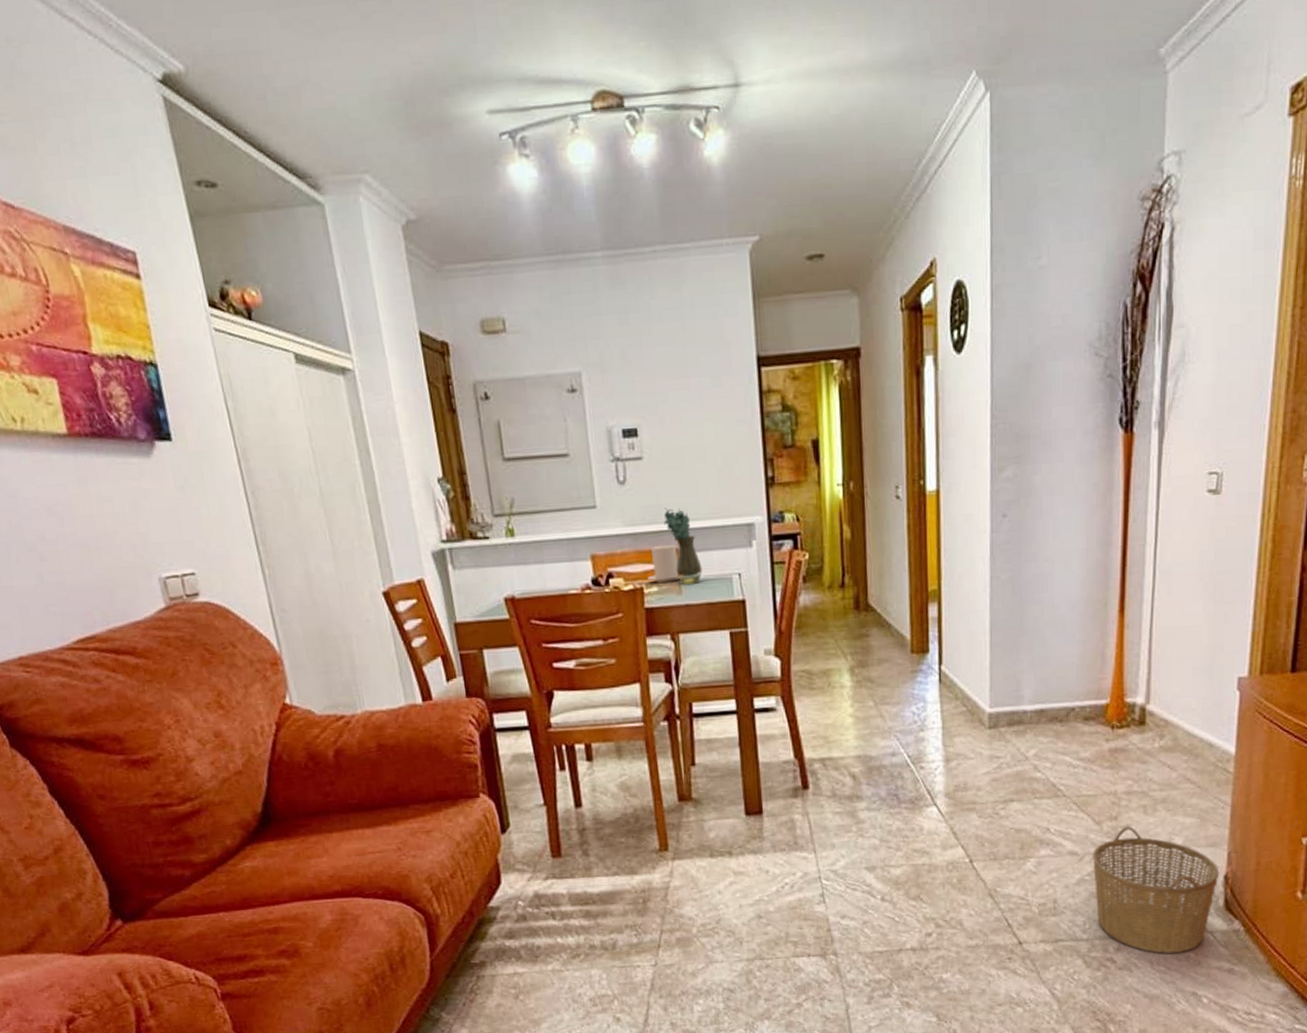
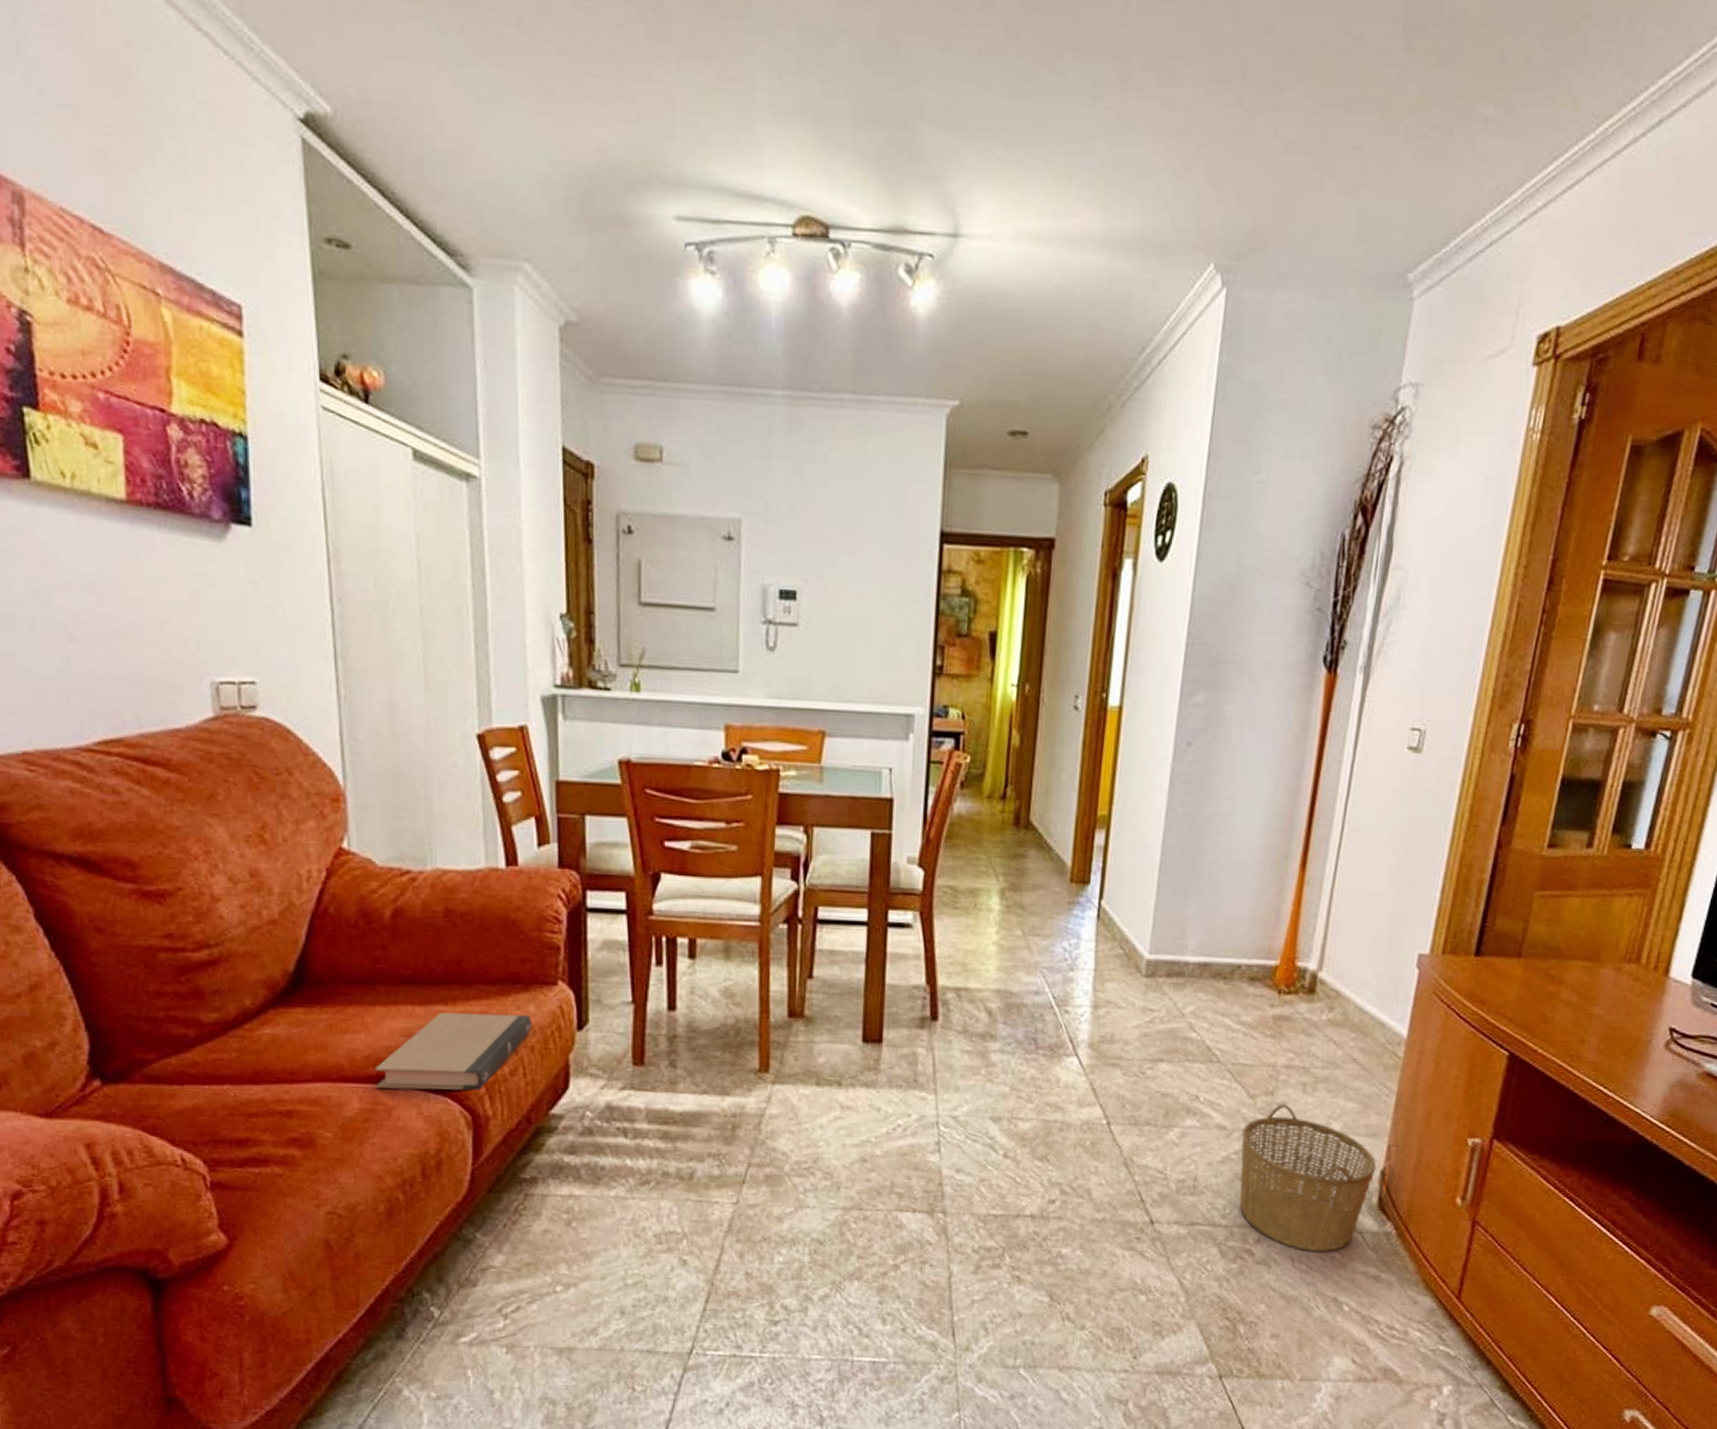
book: none [339,826,463,901] -> present [375,1013,532,1091]
candle: present [647,545,679,583] -> none [786,725,824,767]
vase: present [664,508,703,586] -> none [813,683,850,774]

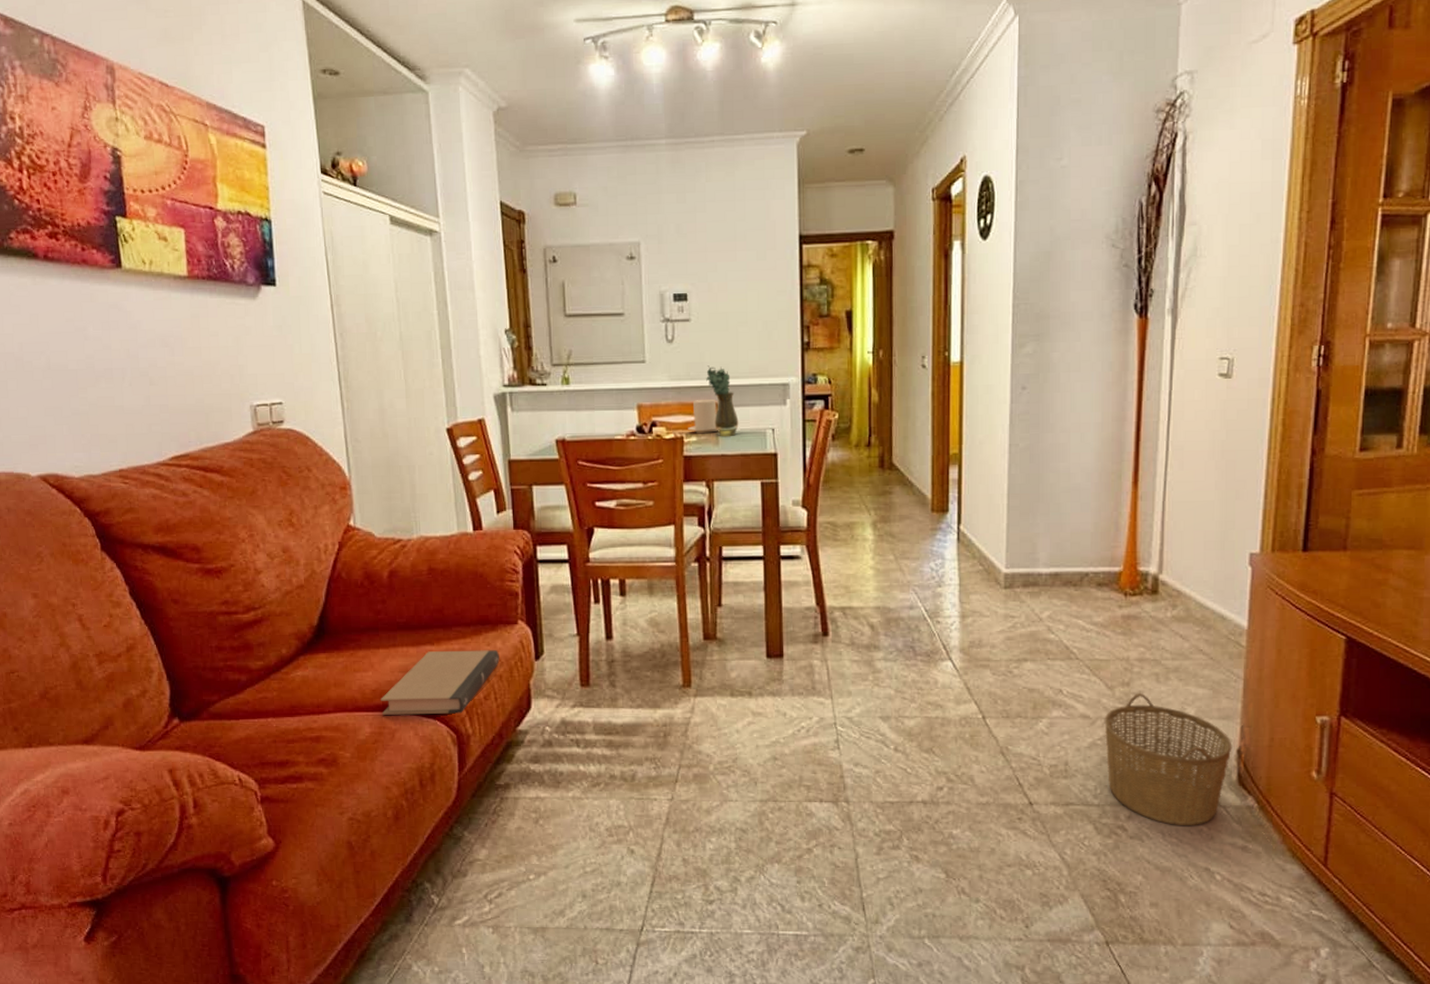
candle: none [786,725,824,767] -> present [688,400,717,433]
vase: none [813,683,850,774] -> present [706,365,739,437]

